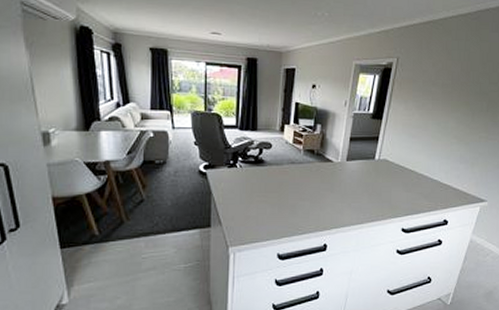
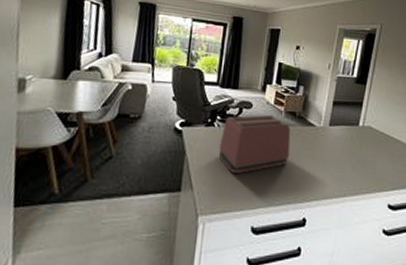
toaster: none [242,153,310,208] -> present [218,114,291,173]

